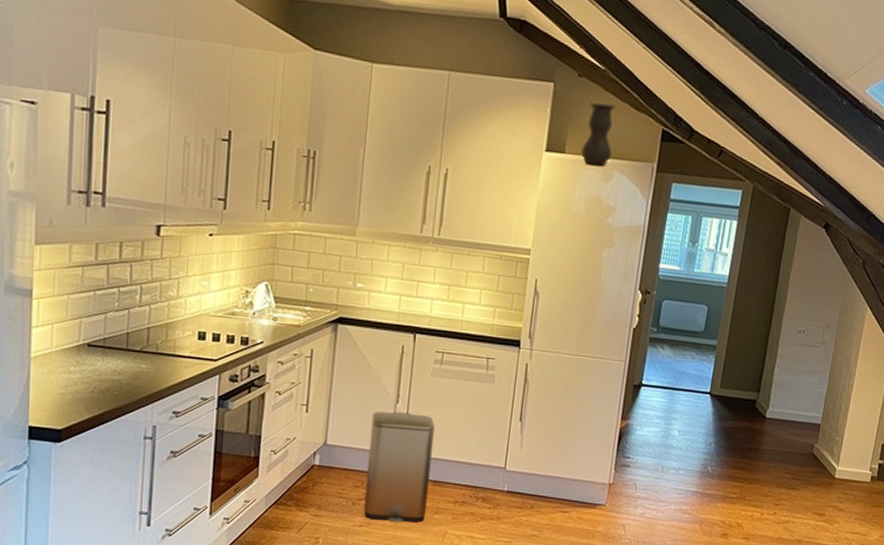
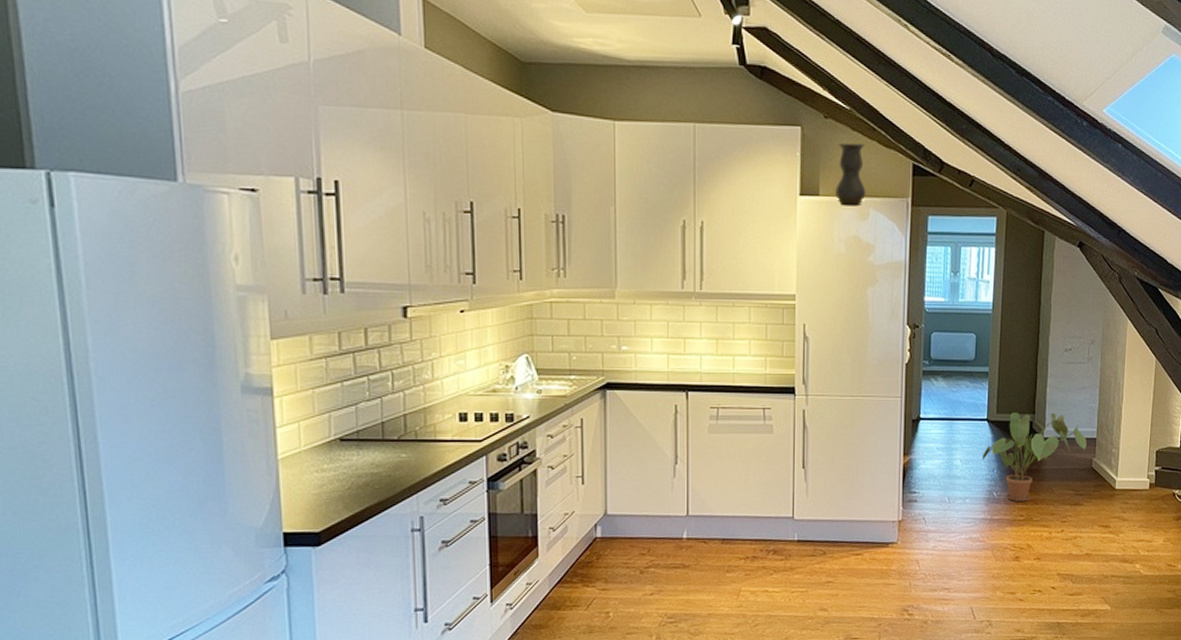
pedal bin: present [363,412,435,523] -> none [651,473,717,587]
house plant: none [701,388,811,480] -> present [983,411,1087,503]

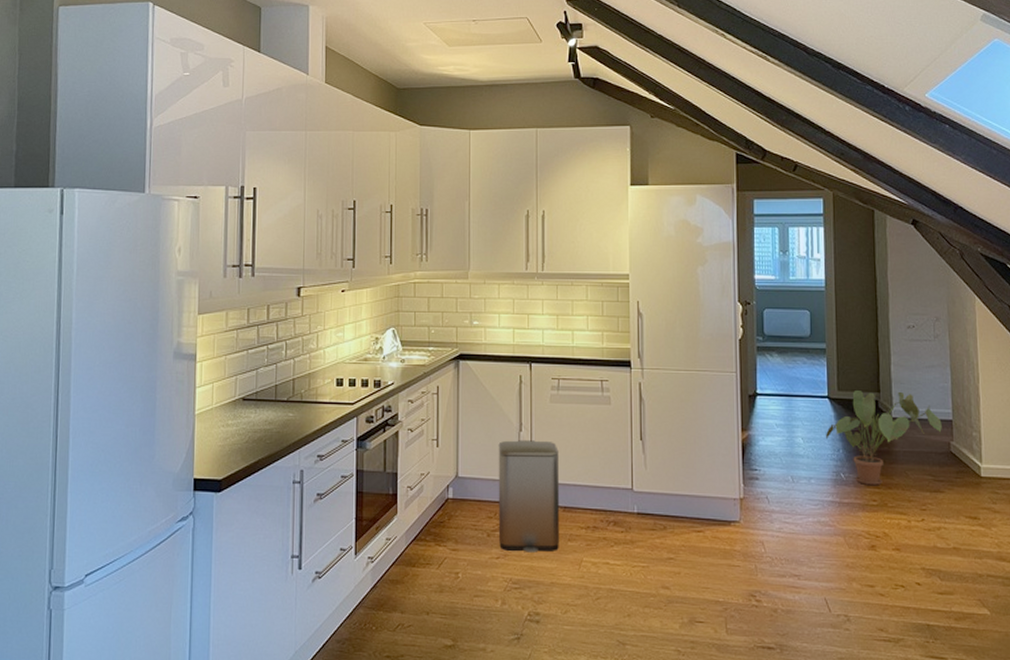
pedal bin: none [651,473,717,587] -> present [498,440,559,552]
vase: present [835,142,866,207] -> none [663,138,692,193]

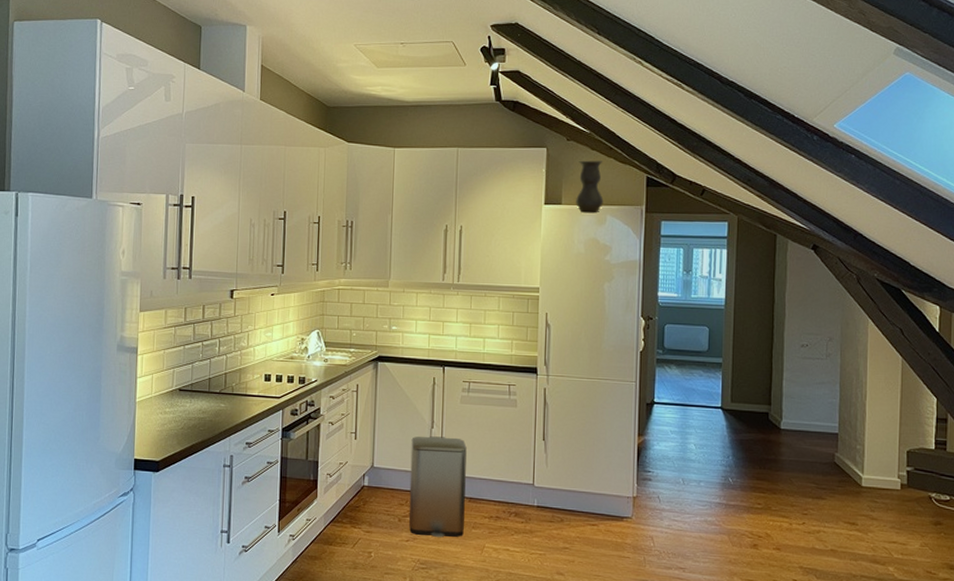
vase: none [663,138,692,193] -> present [576,160,604,213]
house plant: present [826,389,942,486] -> none [717,402,828,491]

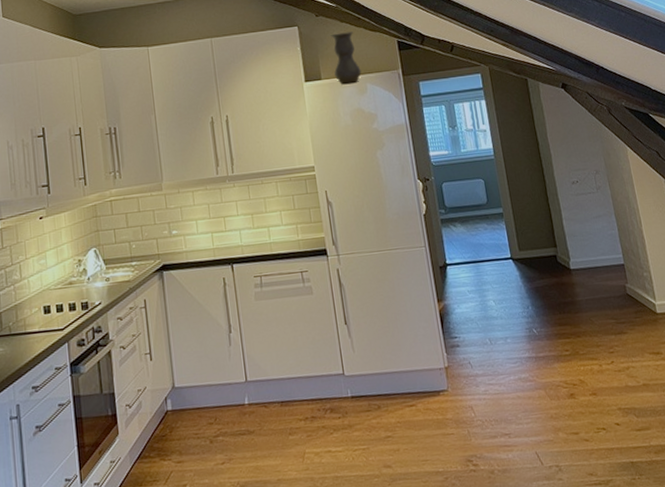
pedal bin: present [408,436,467,537] -> none [210,339,281,455]

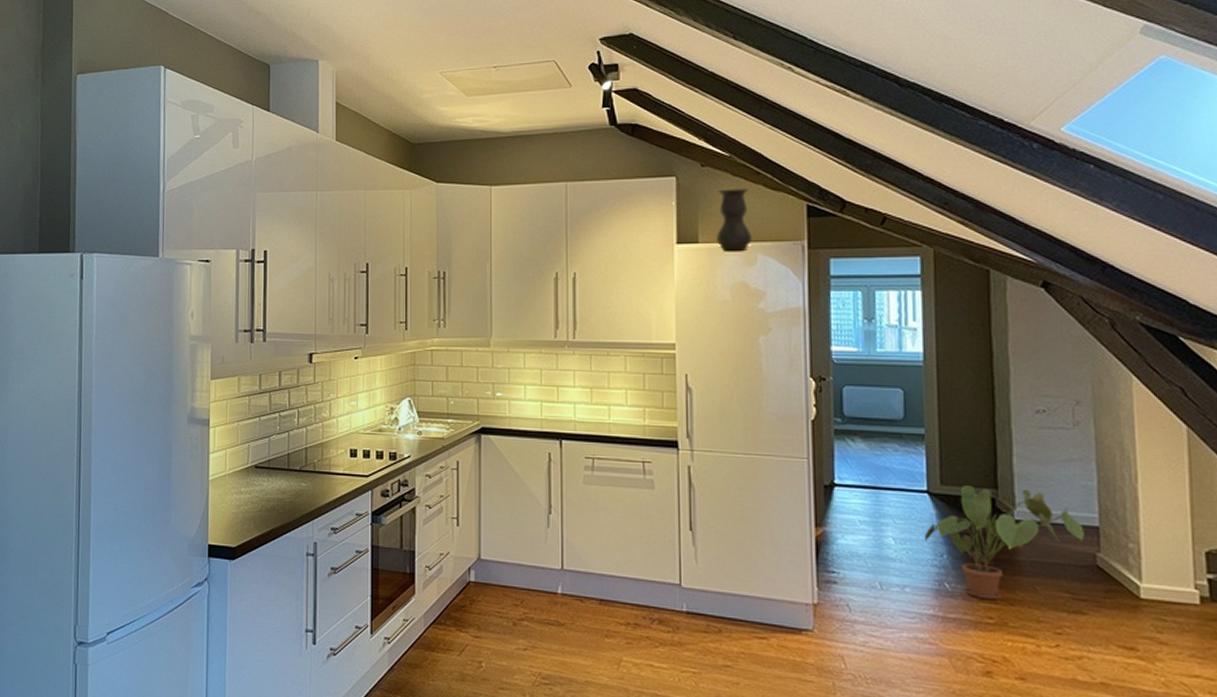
house plant: none [514,243,616,338] -> present [925,484,1084,601]

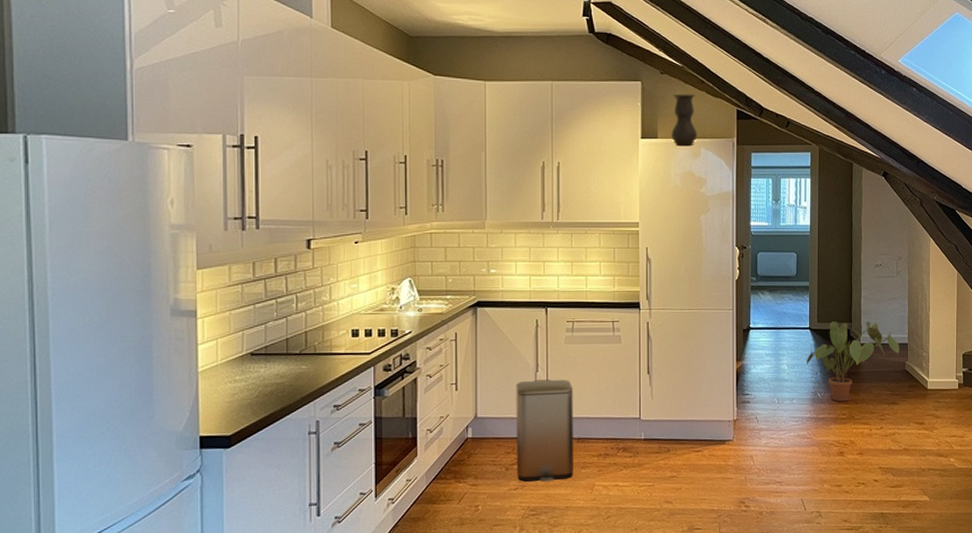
pedal bin: none [525,523,594,647] -> present [516,379,573,482]

